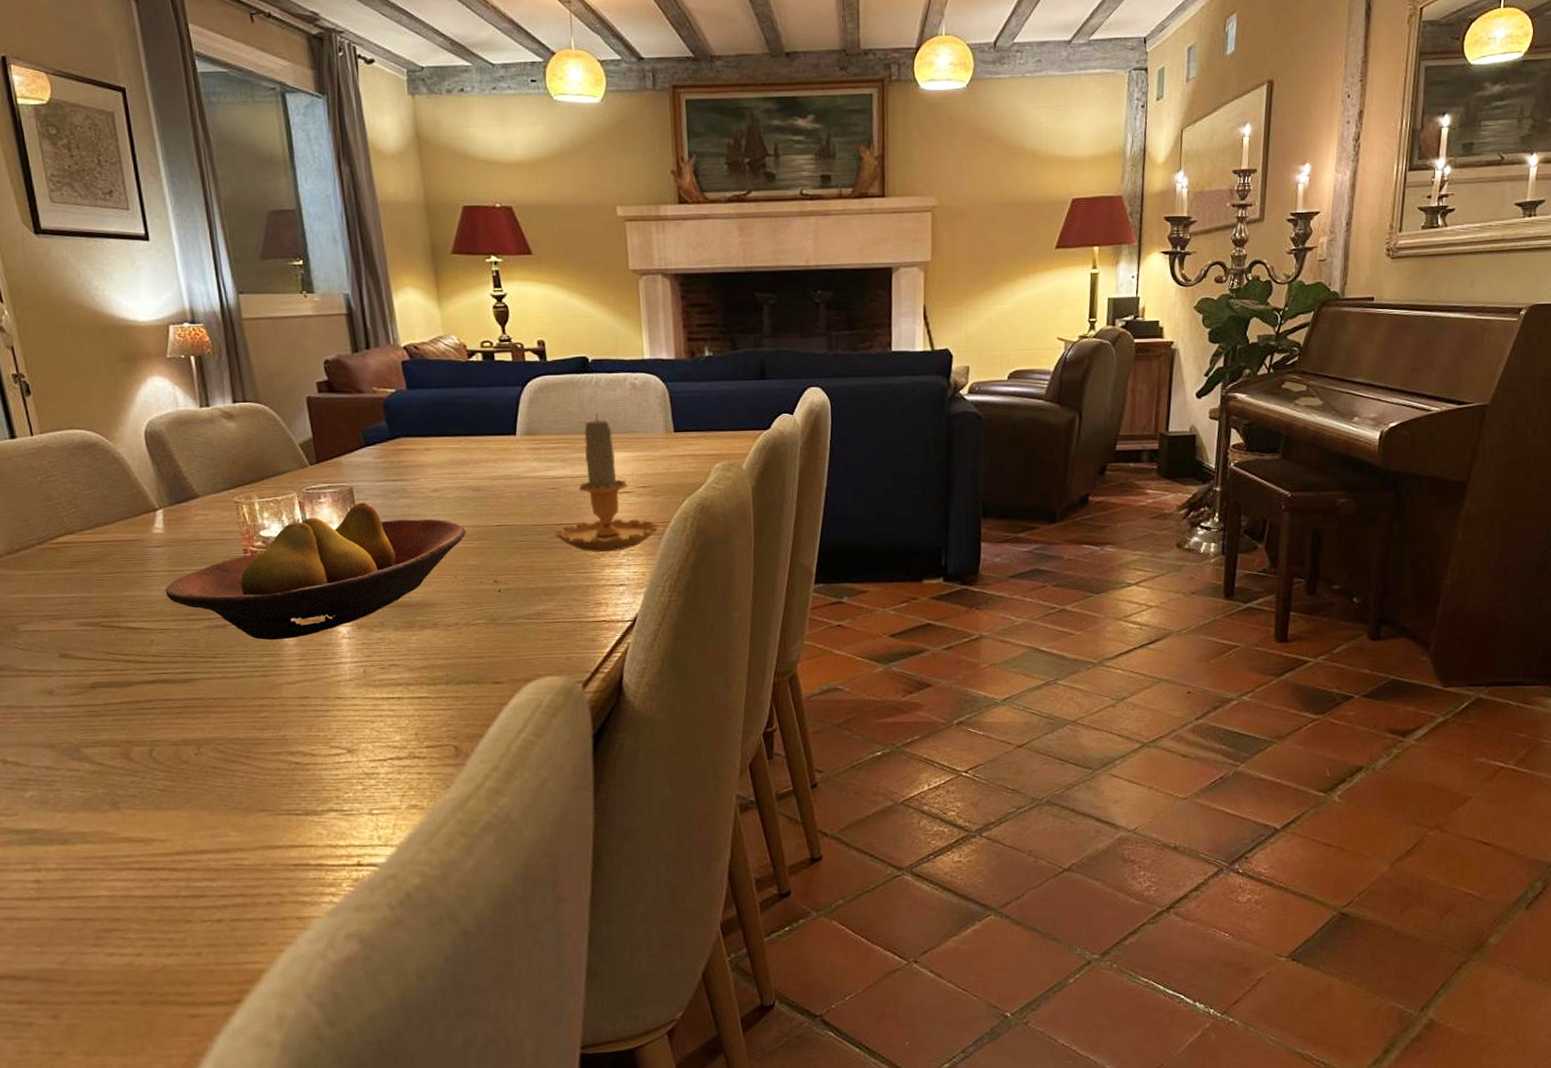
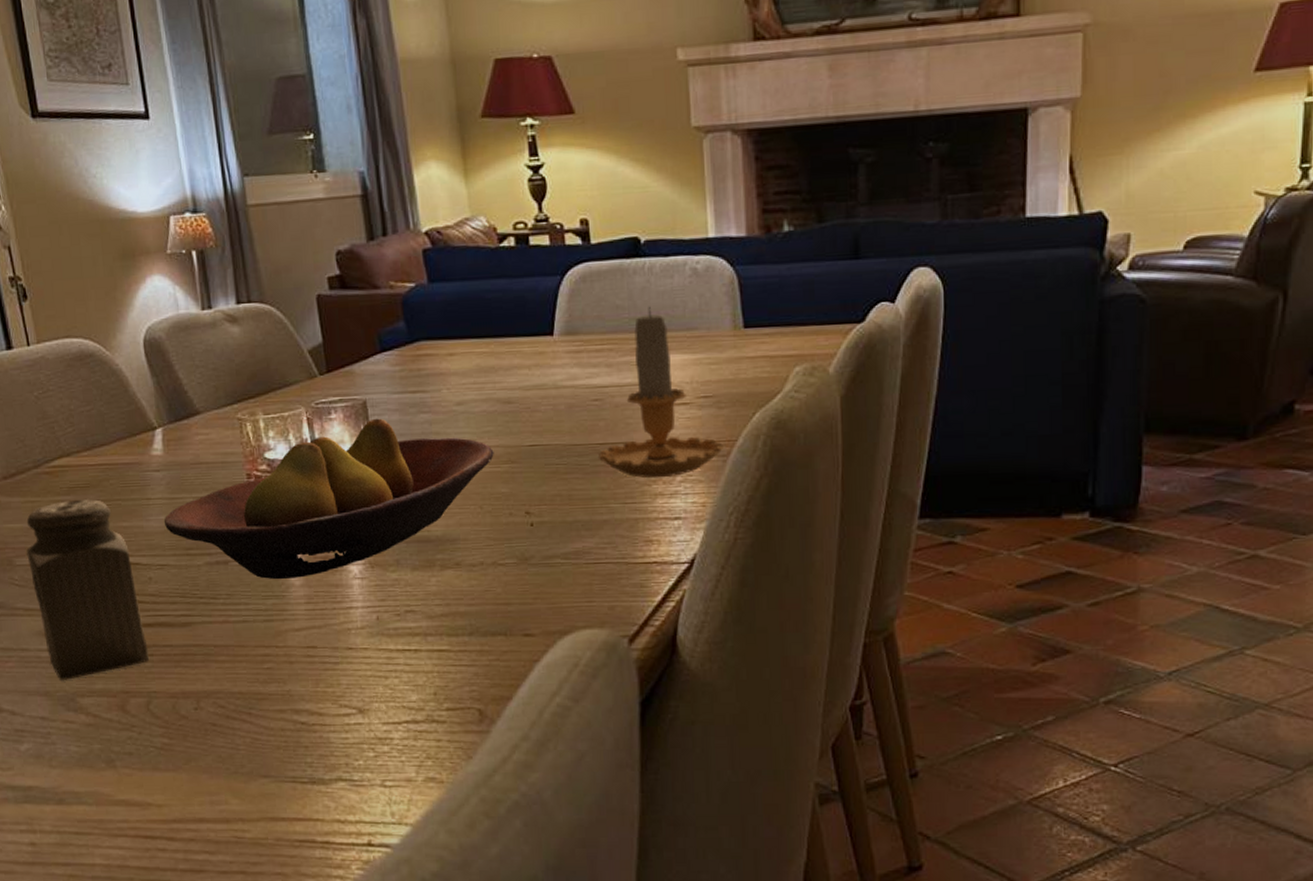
salt shaker: none [30,571,151,733] -> present [26,498,149,680]

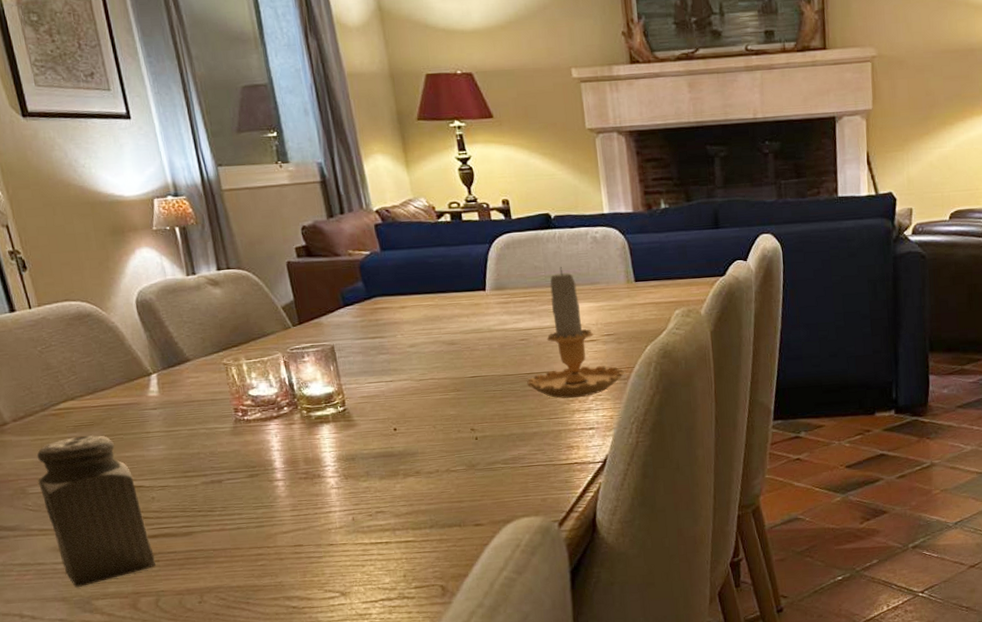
fruit bowl: present [163,418,494,580] -> none [162,359,443,493]

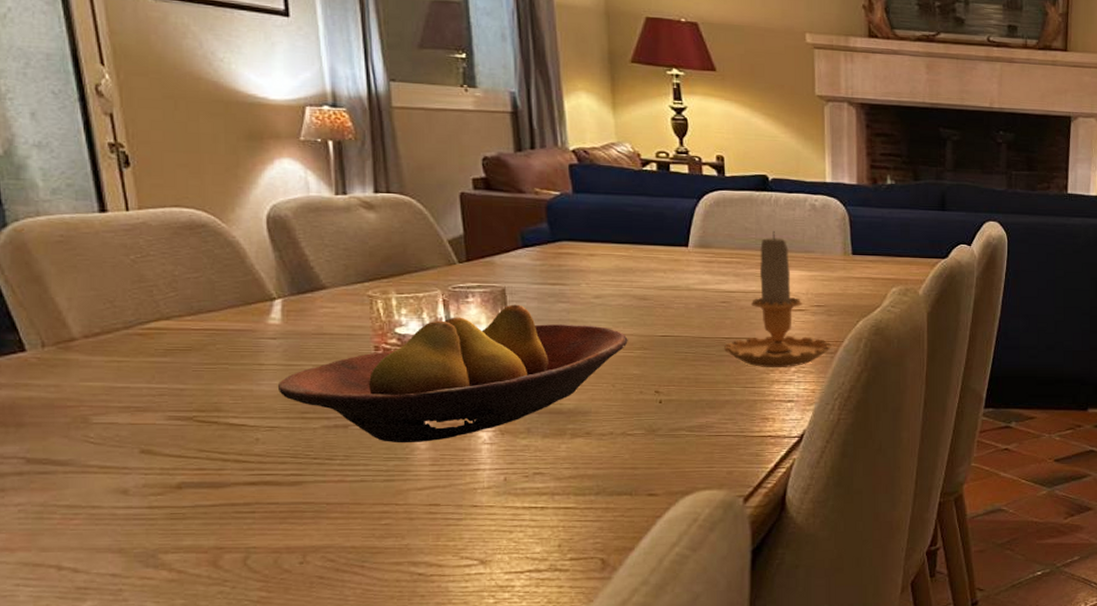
salt shaker: present [37,434,156,587] -> none [107,361,249,537]
fruit bowl: none [162,359,443,493] -> present [277,304,628,444]

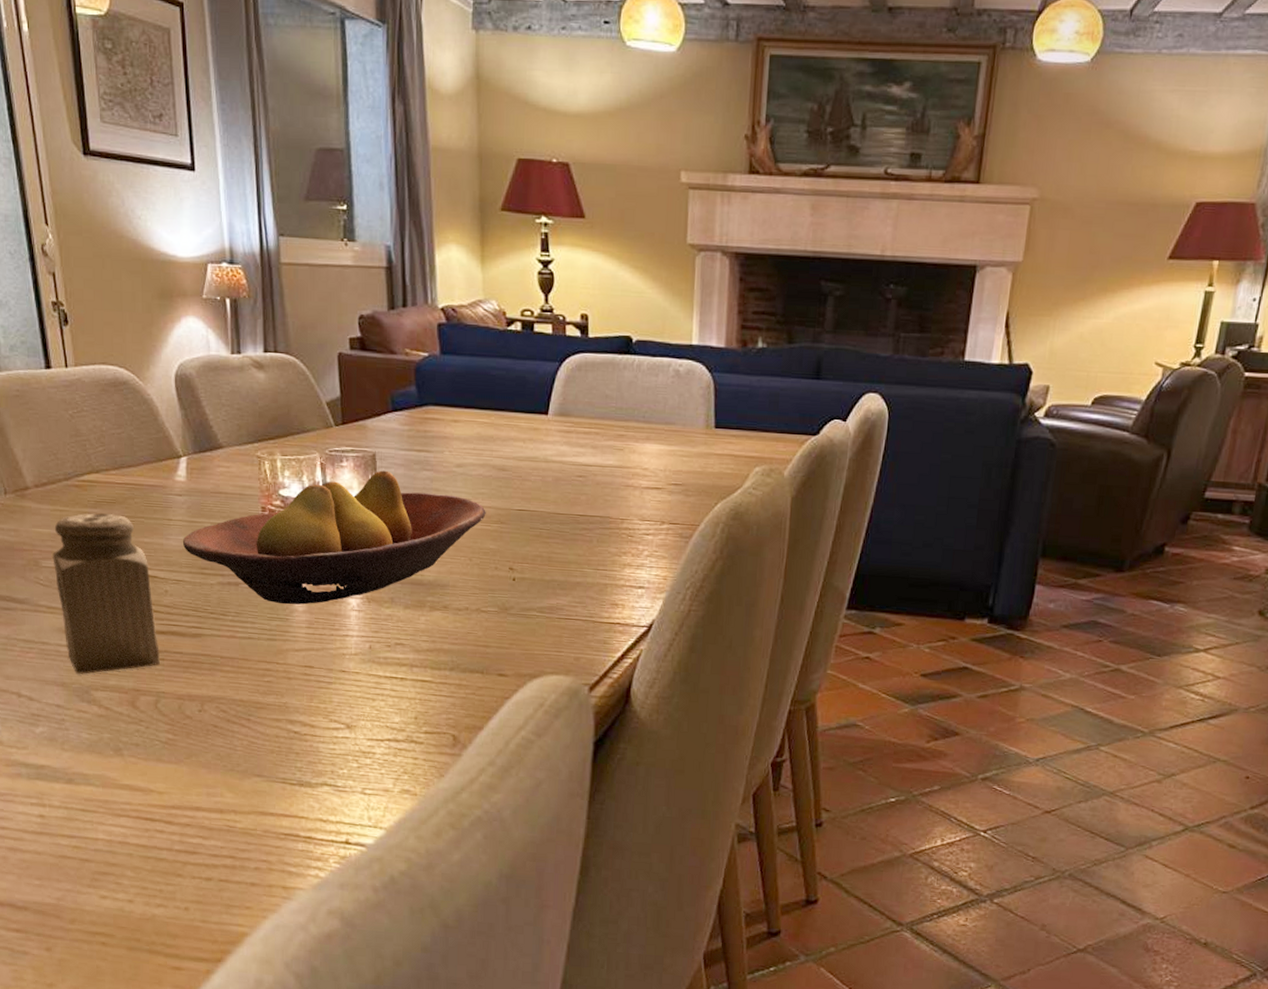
salt shaker: none [107,361,249,537] -> present [52,513,160,674]
candle: present [723,230,831,368] -> none [577,399,687,551]

